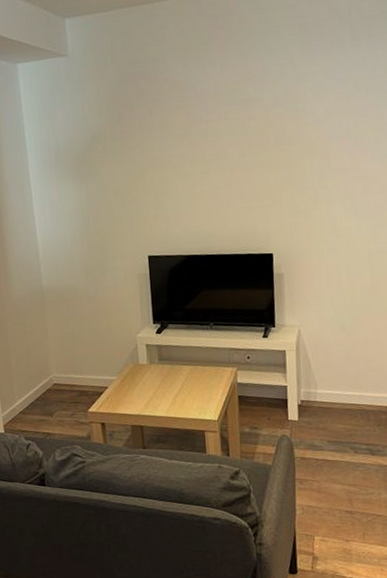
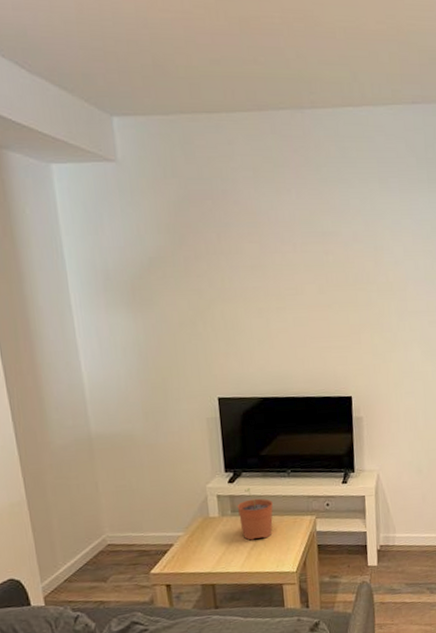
plant pot: none [163,338,197,388] -> present [237,487,273,541]

